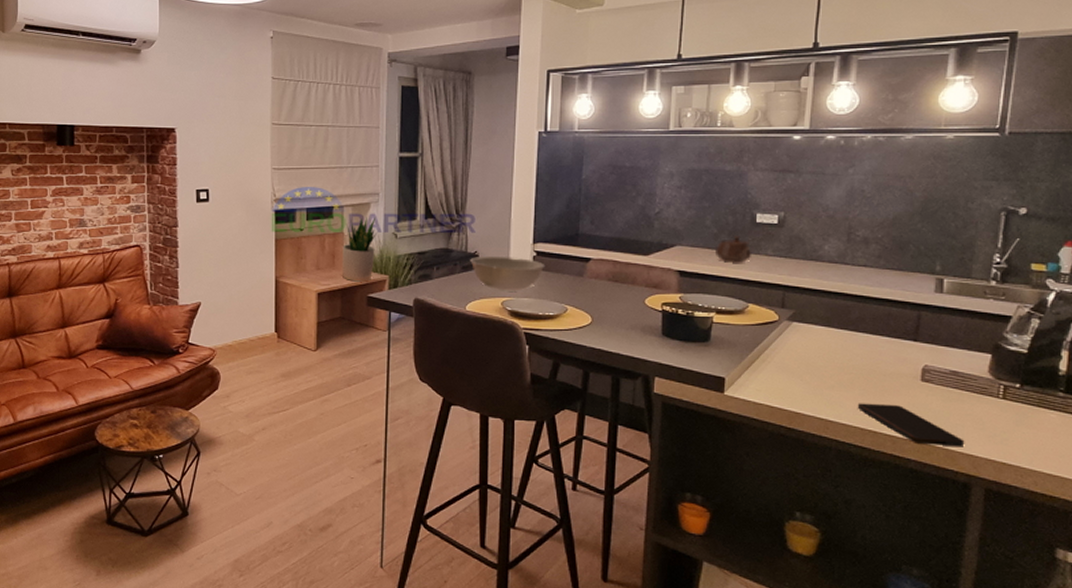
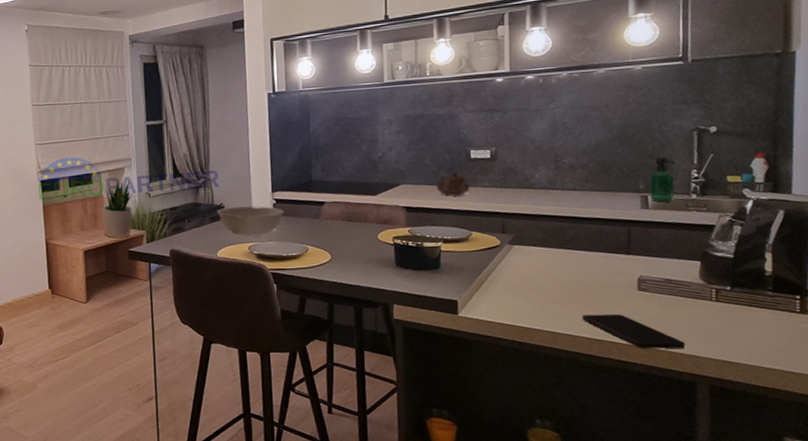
soap dispenser: none [946,237,978,287] -> present [649,156,676,202]

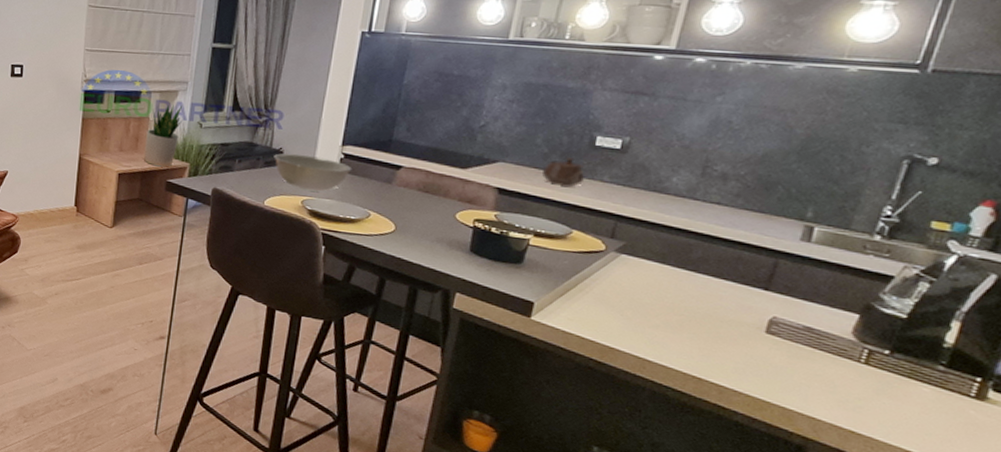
phone: present [581,313,686,349] -> none [682,347,808,407]
soap dispenser: present [649,156,676,202] -> none [817,183,867,239]

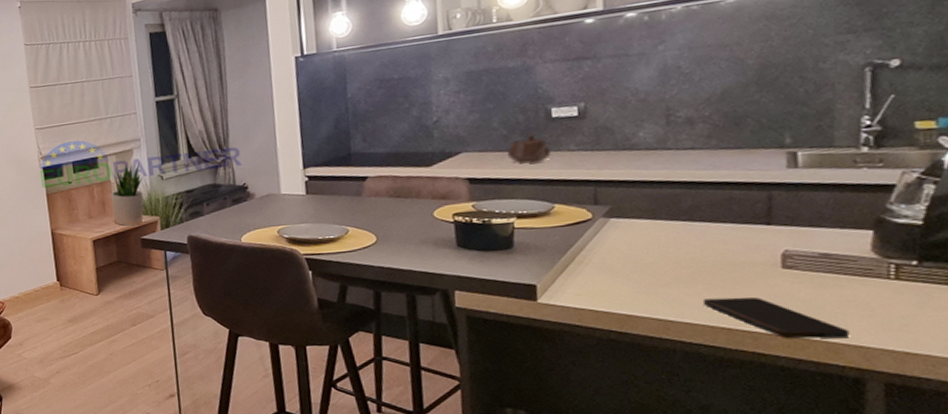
bowl: present [274,153,353,192] -> none [239,184,320,220]
phone: none [682,347,808,407] -> present [702,297,850,339]

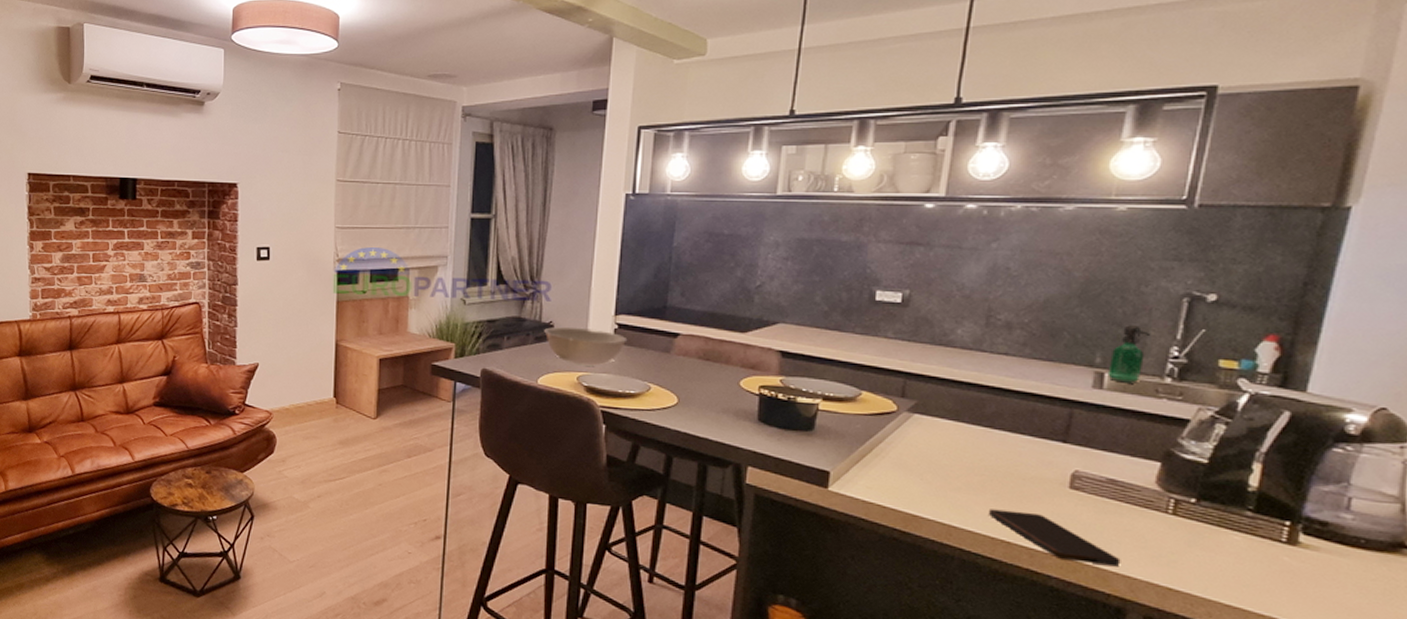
planter: present [111,162,144,226] -> none [405,281,445,349]
bowl: none [239,184,320,220] -> present [544,327,628,366]
teapot: present [506,134,551,164] -> none [823,314,868,345]
soap dispenser: none [799,101,839,159] -> present [1107,325,1151,383]

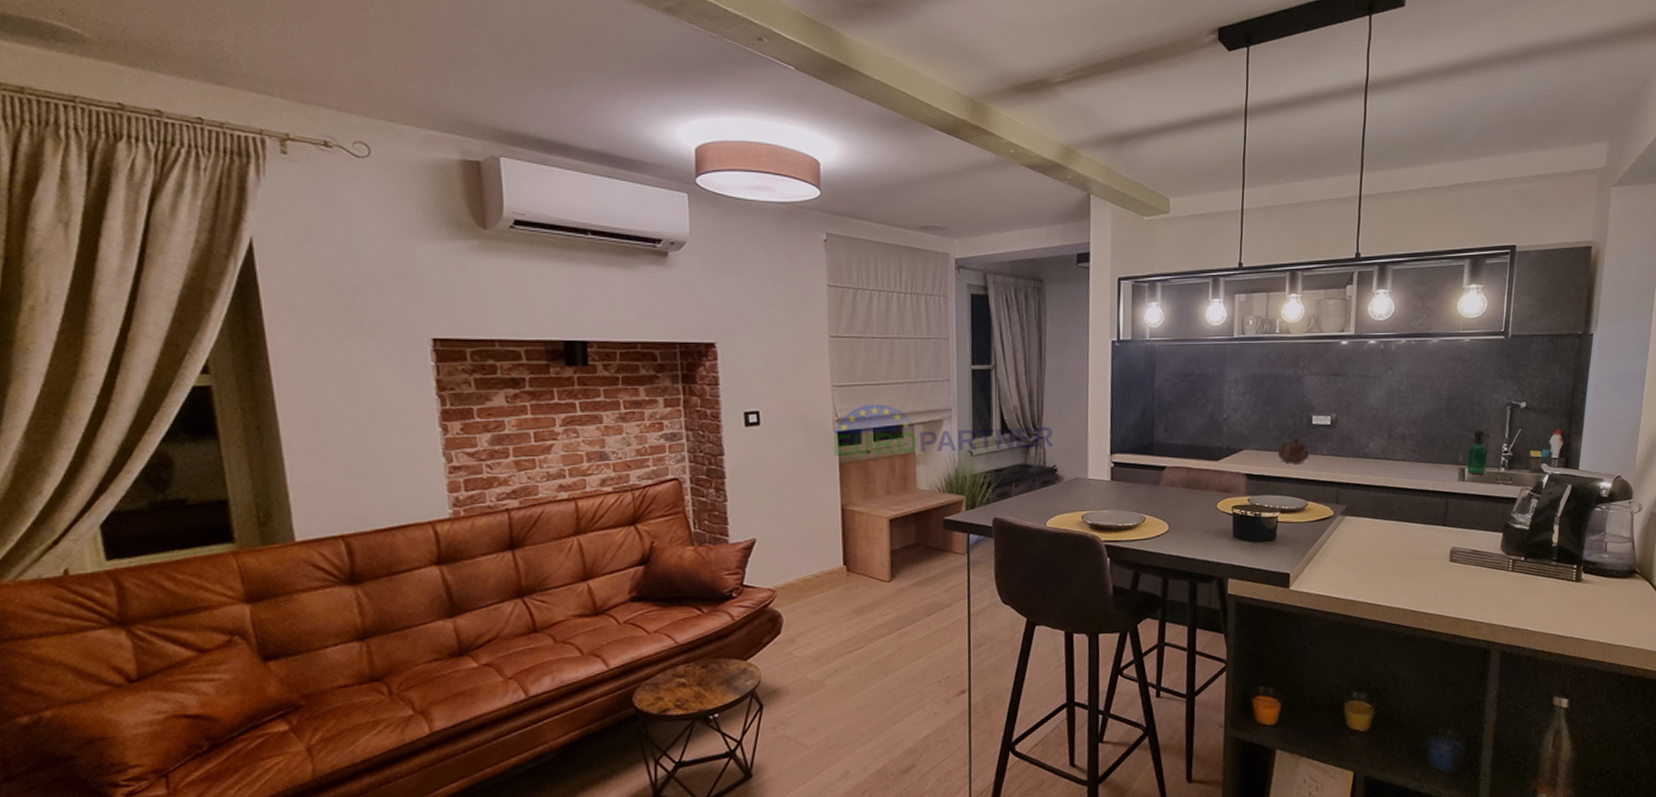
bowl: present [544,327,628,366] -> none [1049,469,1123,505]
teapot: none [823,314,868,345] -> present [1277,437,1309,464]
phone: present [988,509,1121,566] -> none [1400,584,1484,619]

